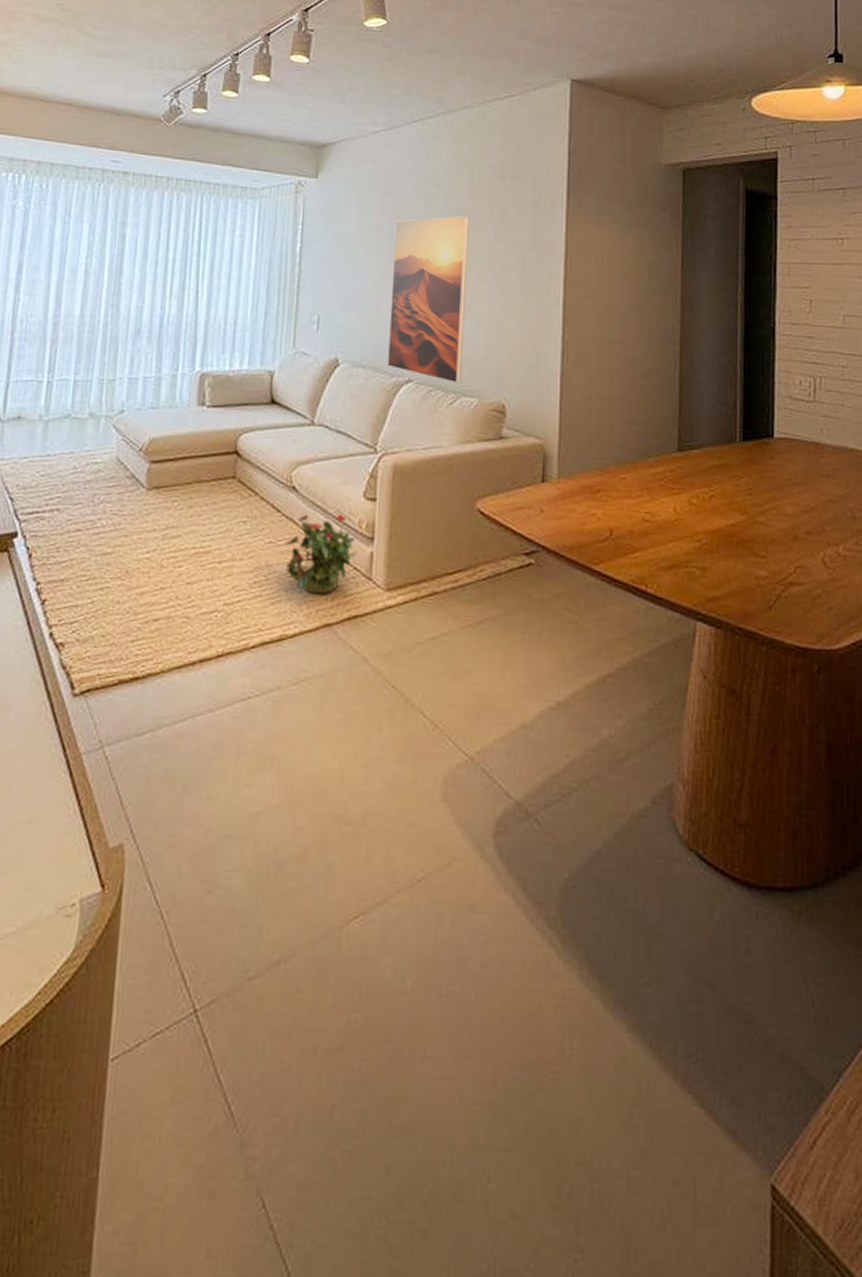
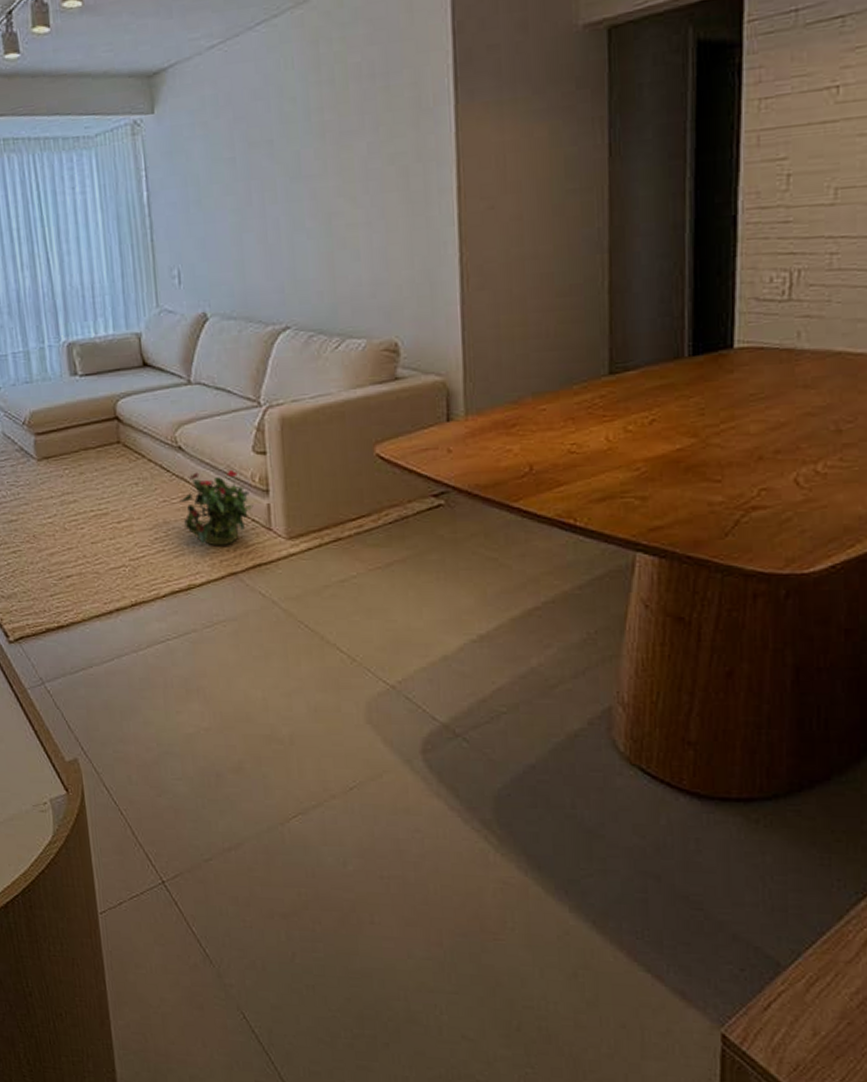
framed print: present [387,216,469,384] -> none [250,132,345,326]

